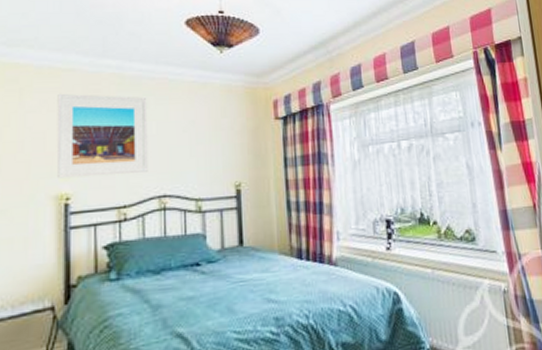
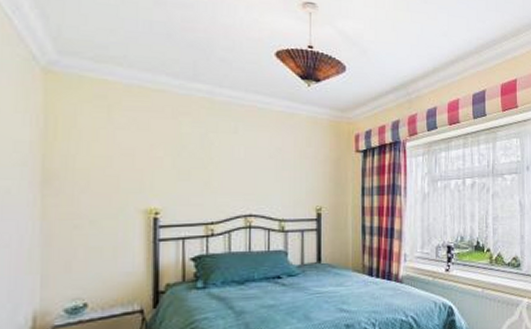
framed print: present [56,93,148,179] -> none [146,112,236,194]

